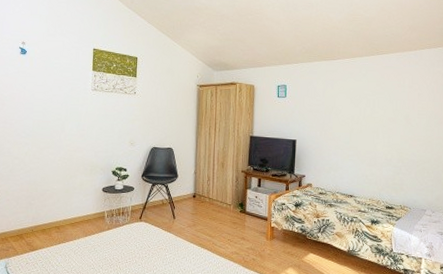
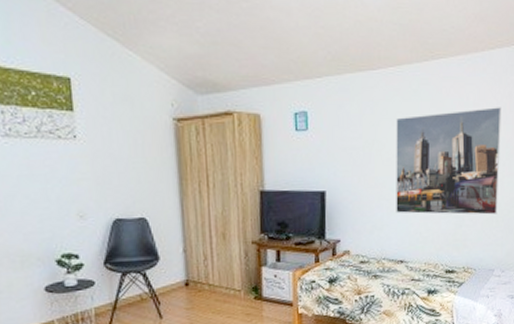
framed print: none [348,89,430,167] -> present [396,107,502,215]

